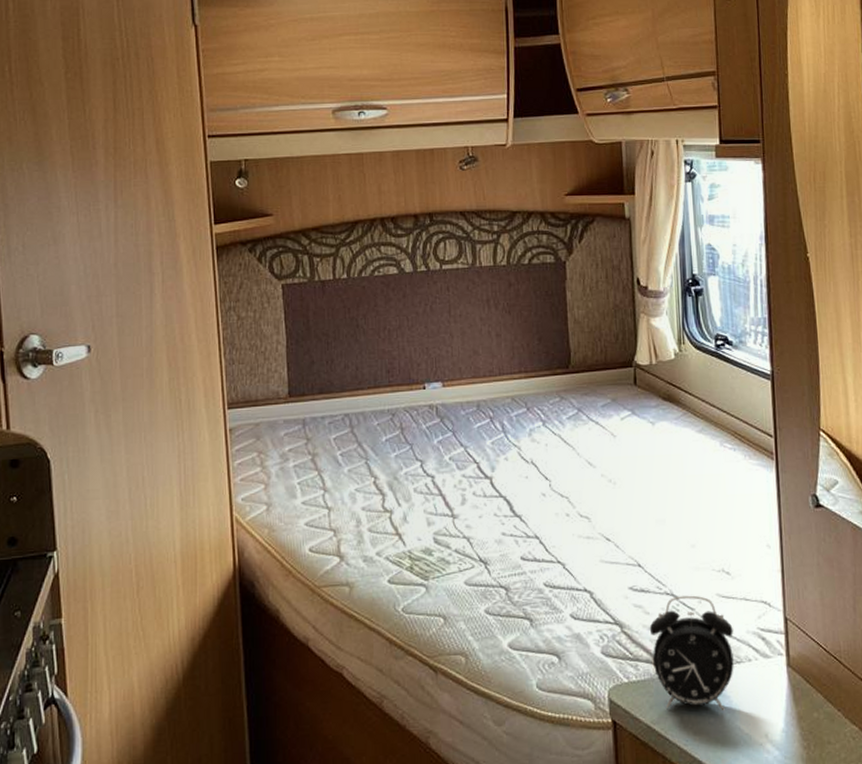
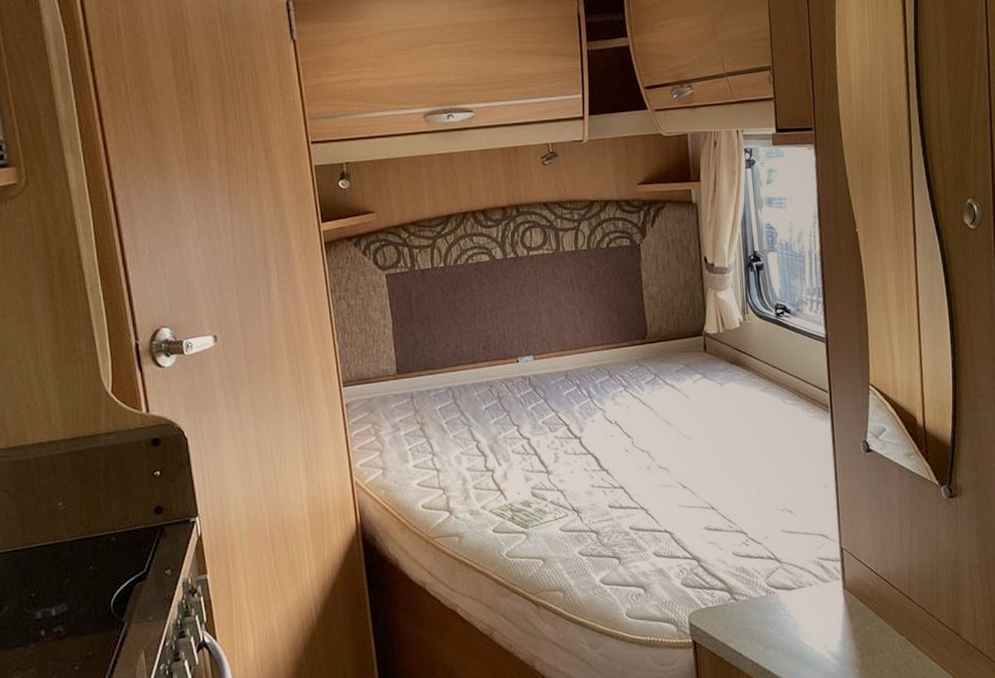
alarm clock: present [649,595,734,711] -> none [723,532,797,629]

